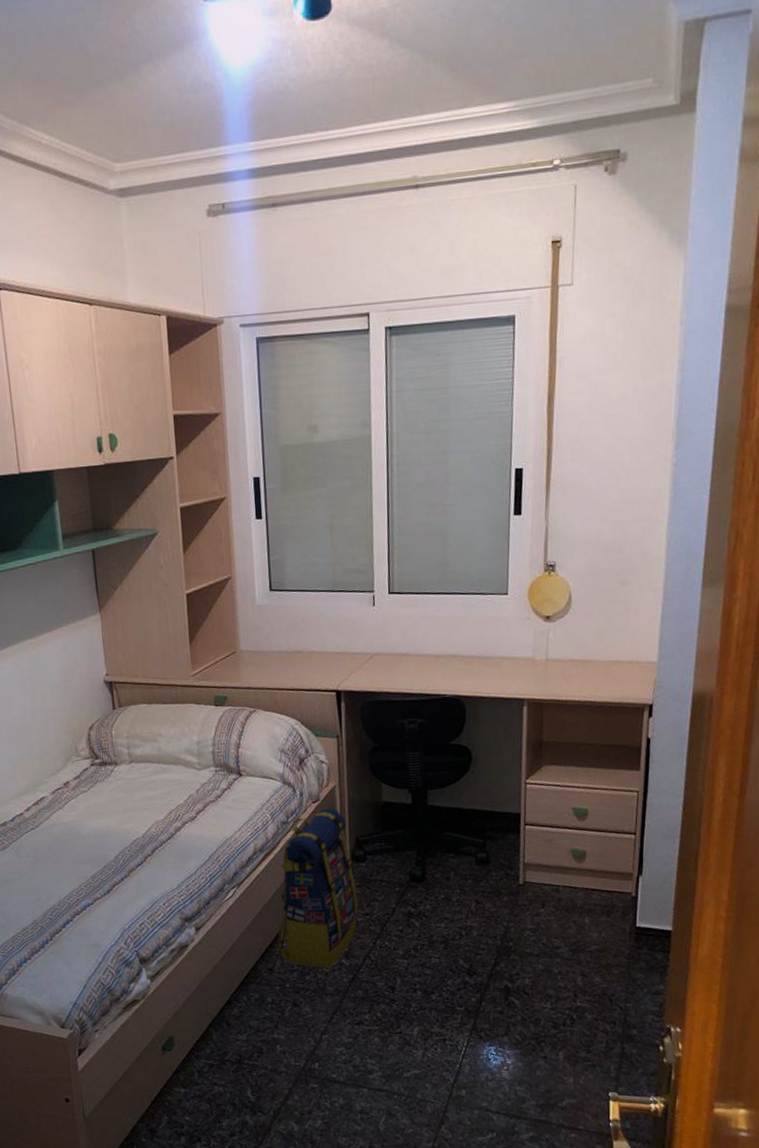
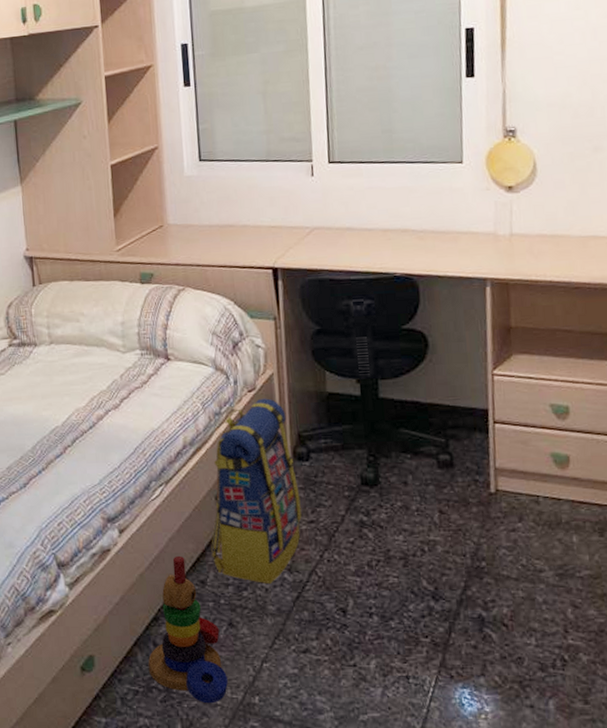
stacking toy: none [222,948,292,1071] -> present [148,555,228,704]

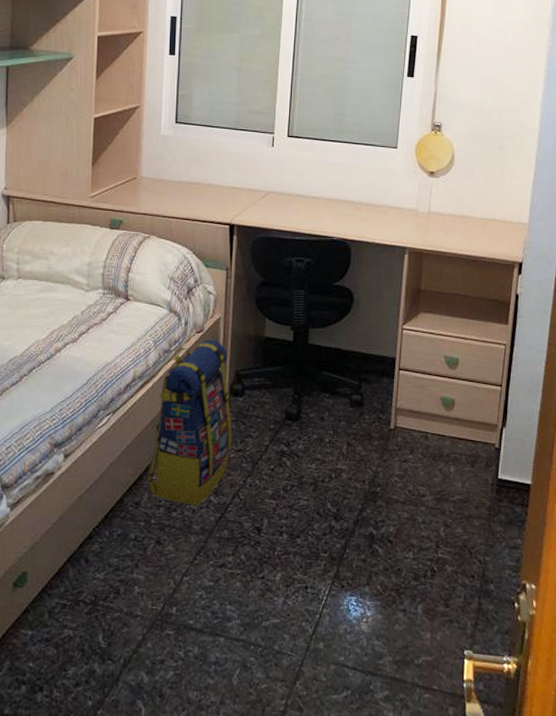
stacking toy: present [148,555,228,704] -> none [77,479,150,615]

